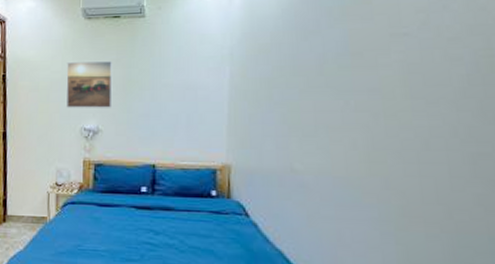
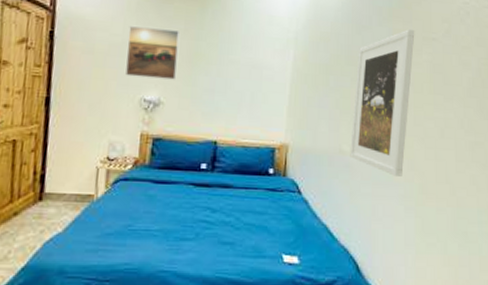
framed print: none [303,26,379,197] -> present [350,29,415,176]

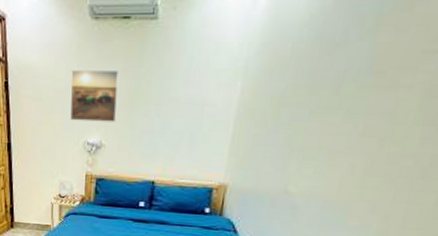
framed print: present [350,29,415,176] -> none [296,40,412,220]

